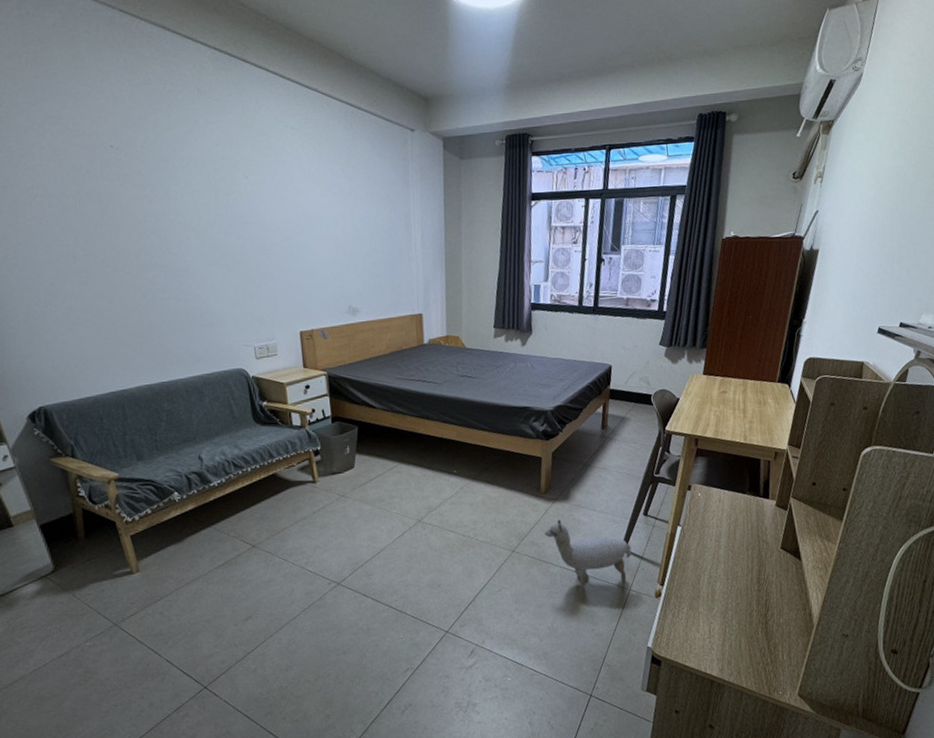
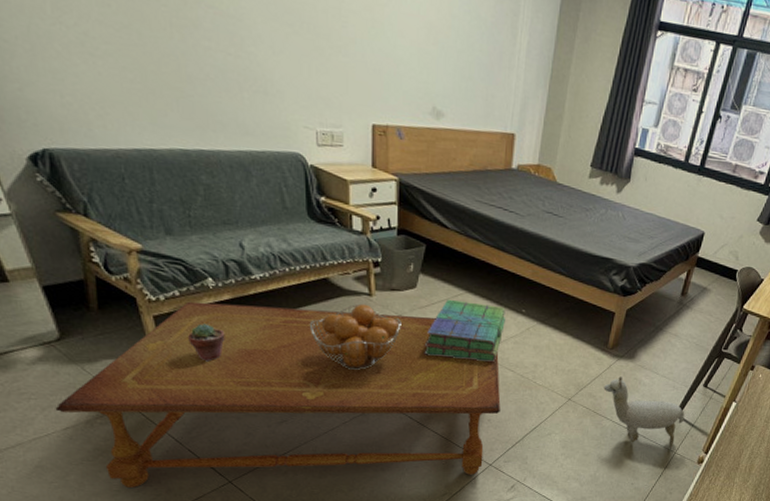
coffee table: none [51,493,448,707] -> present [55,301,501,488]
potted succulent: none [160,535,192,571] -> present [188,324,225,362]
fruit basket: none [263,491,345,557] -> present [309,304,401,370]
stack of books: none [368,471,440,531] -> present [424,299,506,363]

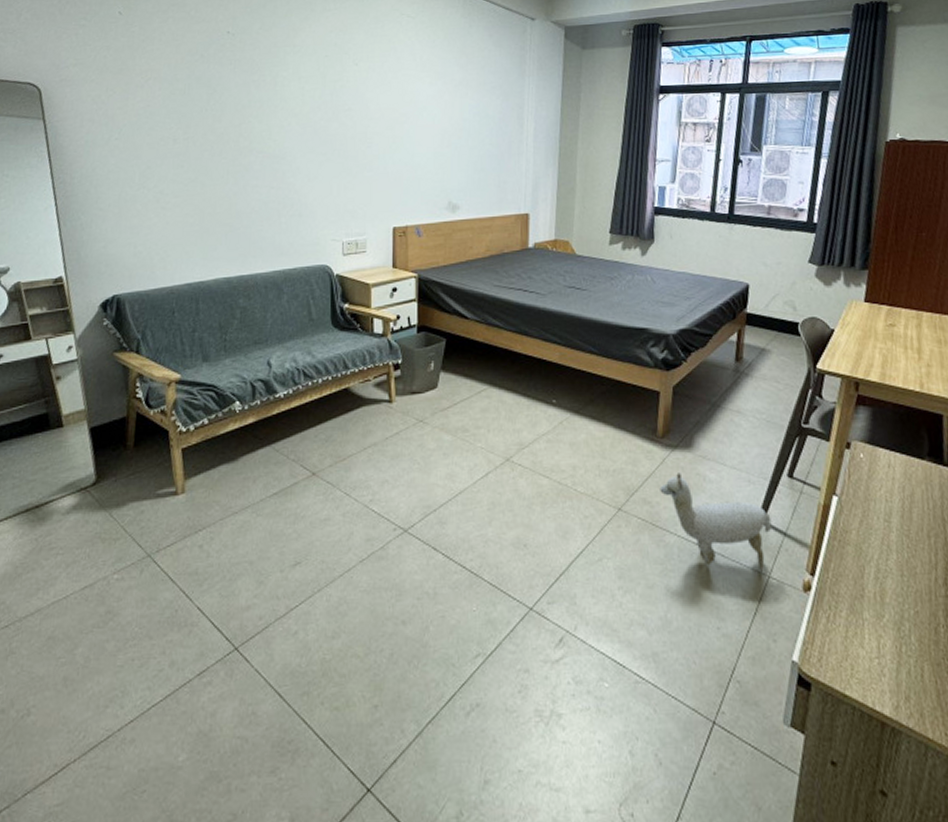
coffee table: present [55,301,501,488] -> none [78,421,537,661]
potted succulent: present [188,324,225,362] -> none [211,452,246,496]
fruit basket: present [309,304,401,370] -> none [328,412,423,492]
stack of books: present [424,299,506,363] -> none [447,396,535,469]

